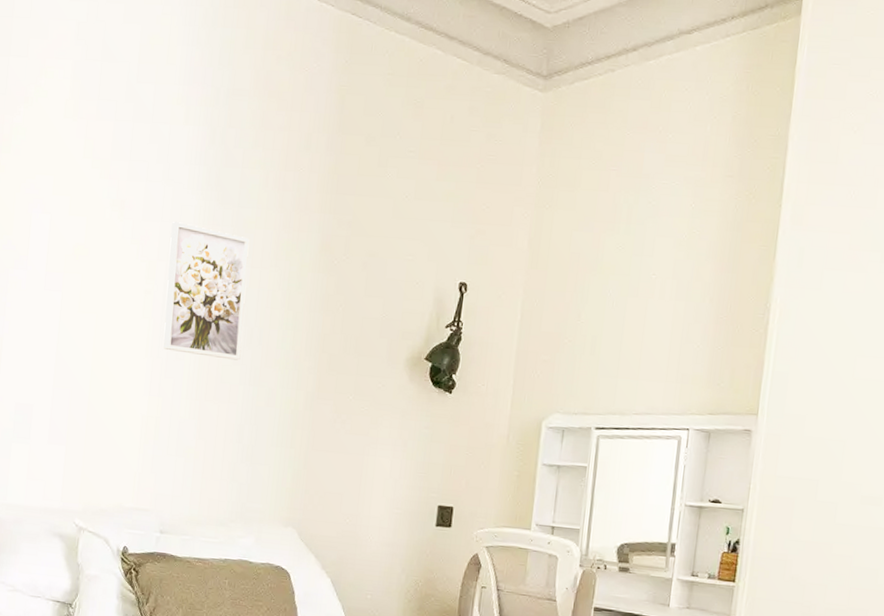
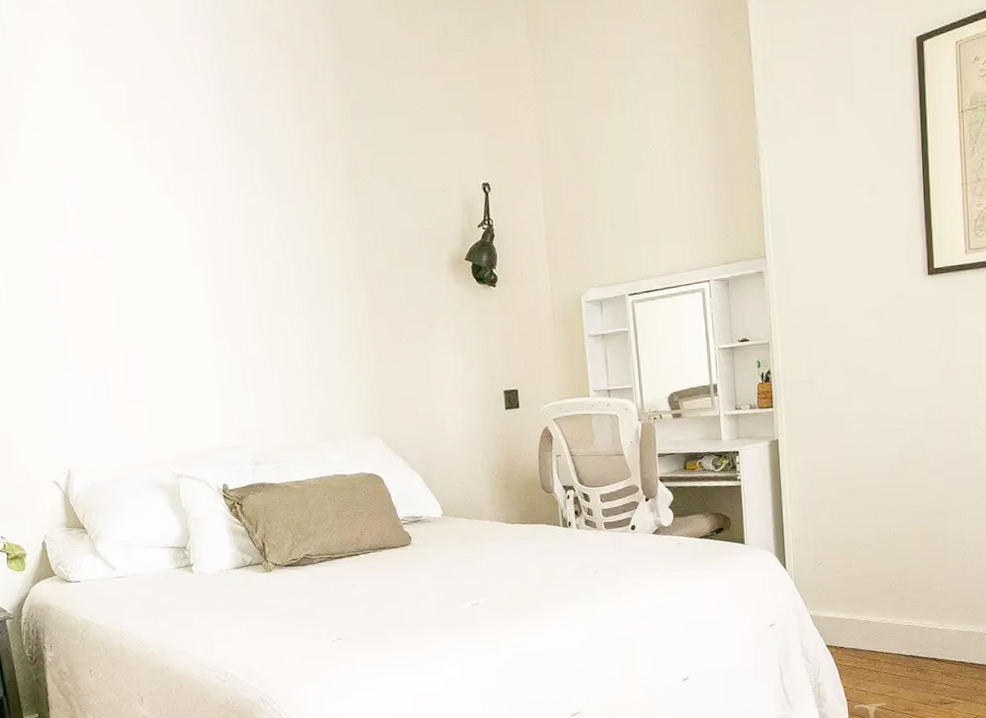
wall art: present [163,222,250,361] -> none [202,170,295,294]

